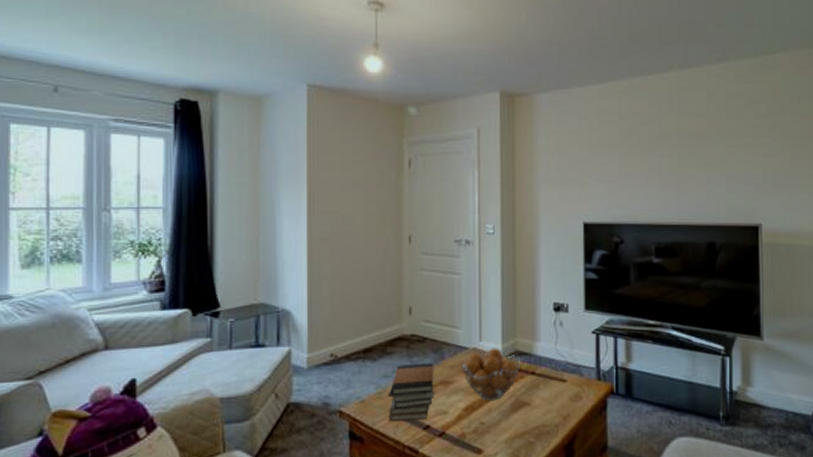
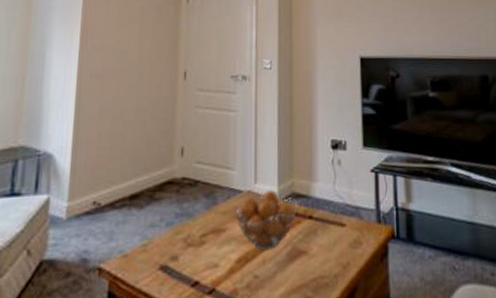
book stack: present [387,362,434,422] -> none [153,208,206,279]

